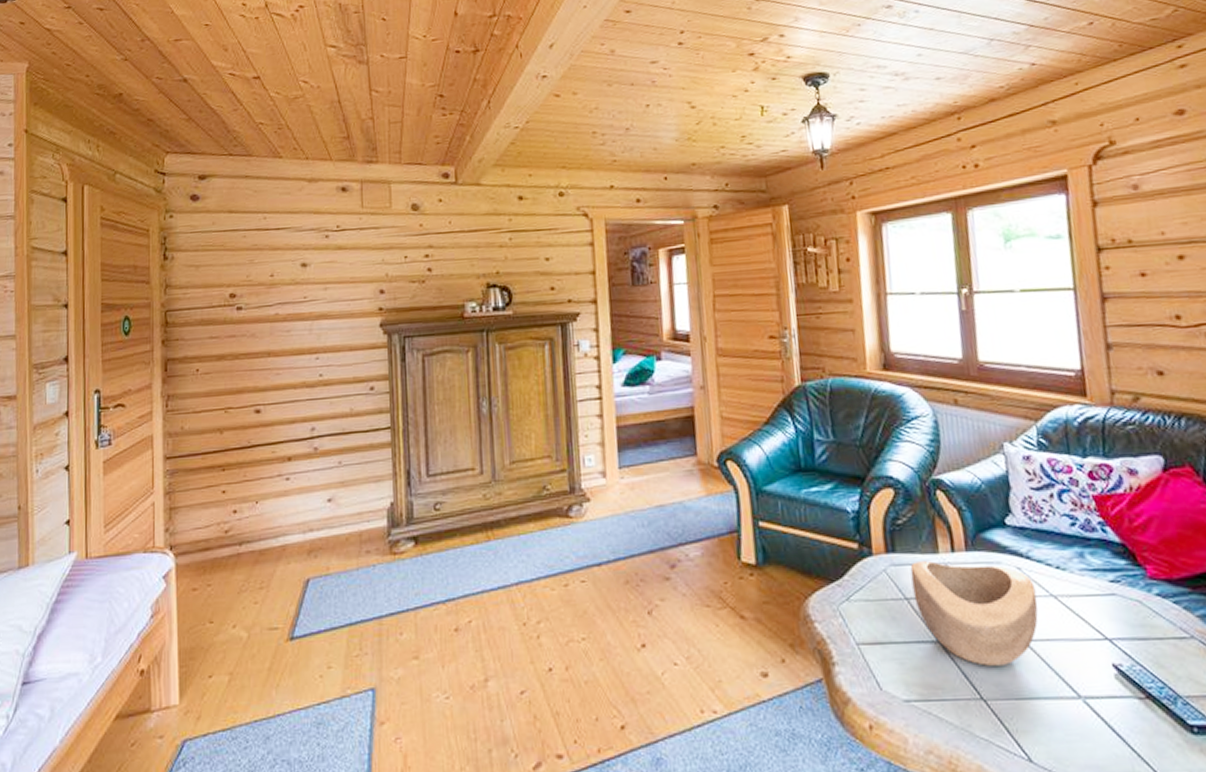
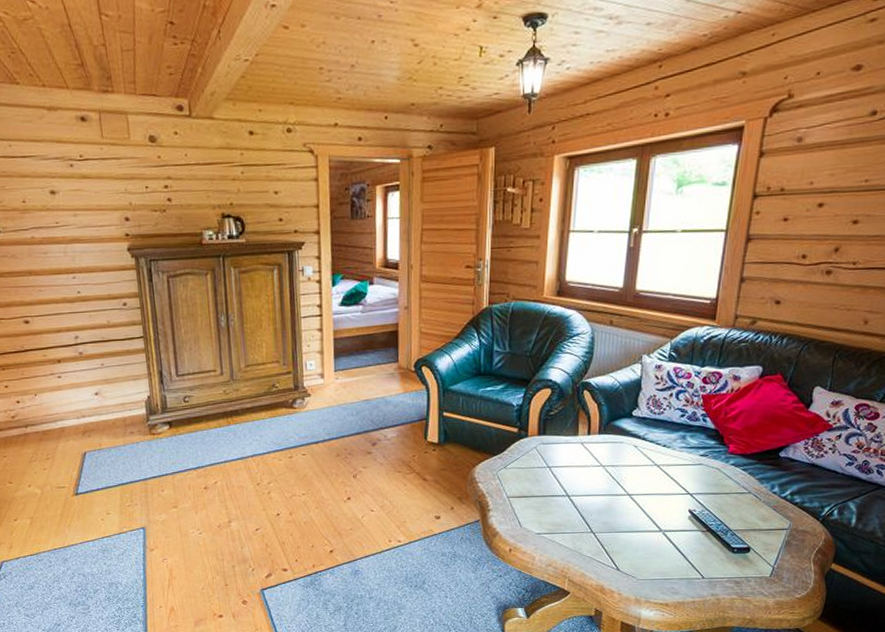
decorative bowl: present [910,561,1039,666] -> none [554,441,645,511]

